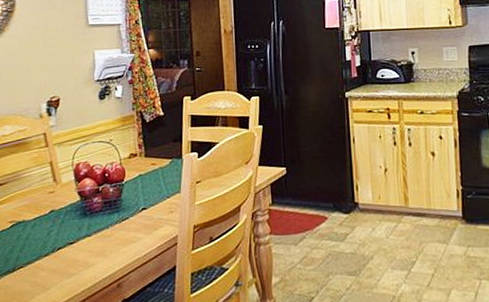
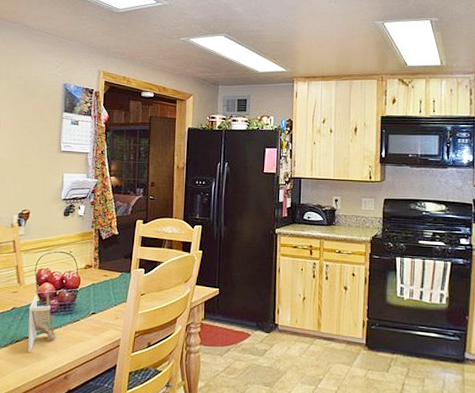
napkin holder: none [70,186,104,260] -> present [28,290,57,352]

